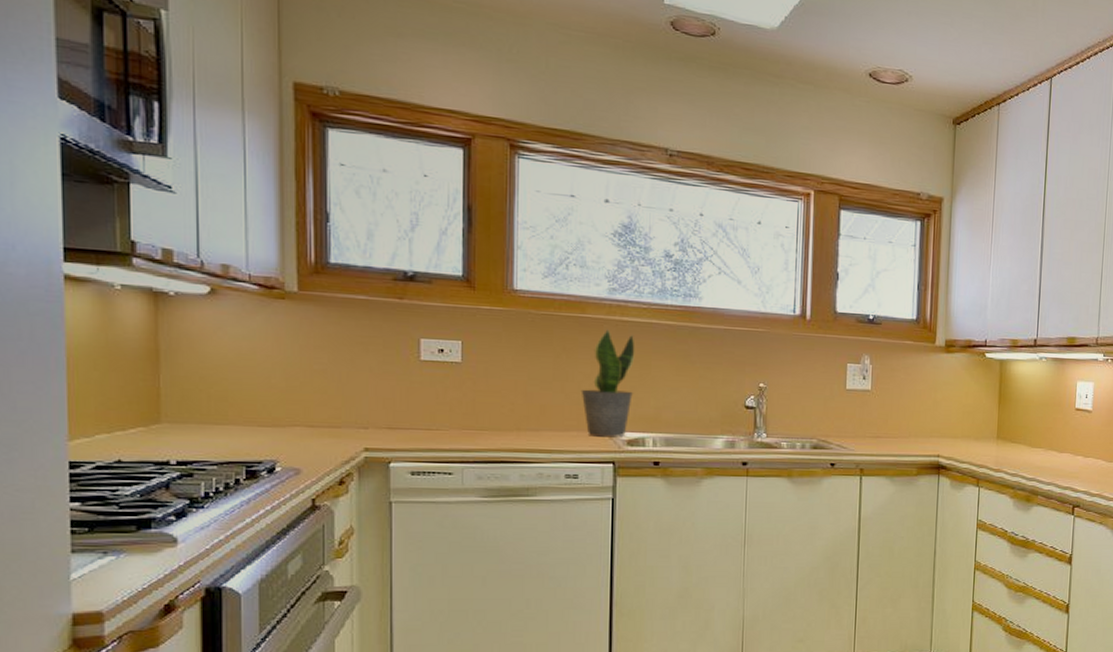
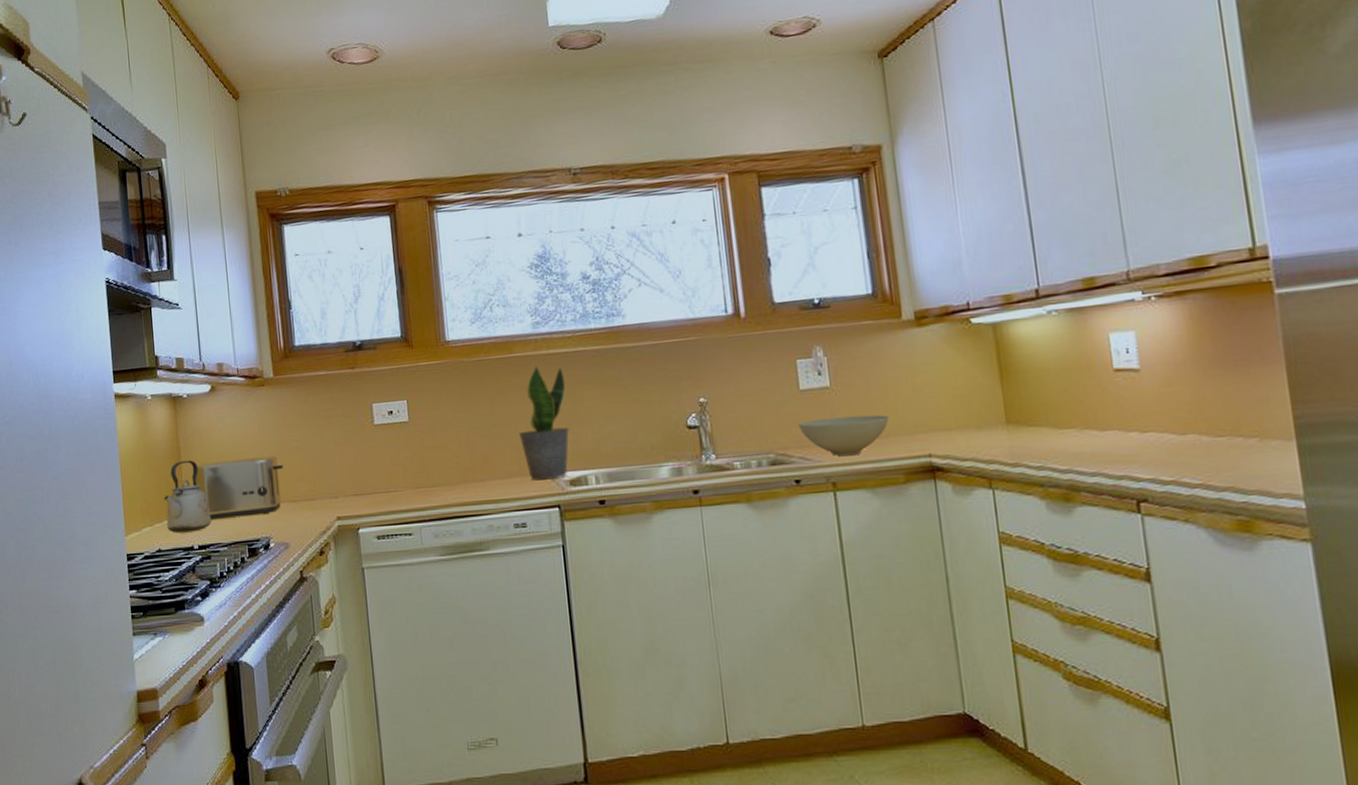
kettle: none [130,365,198,446] -> present [164,460,212,534]
toaster: none [175,371,301,437] -> present [192,456,283,521]
bowl: none [841,415,913,448] -> present [799,414,890,456]

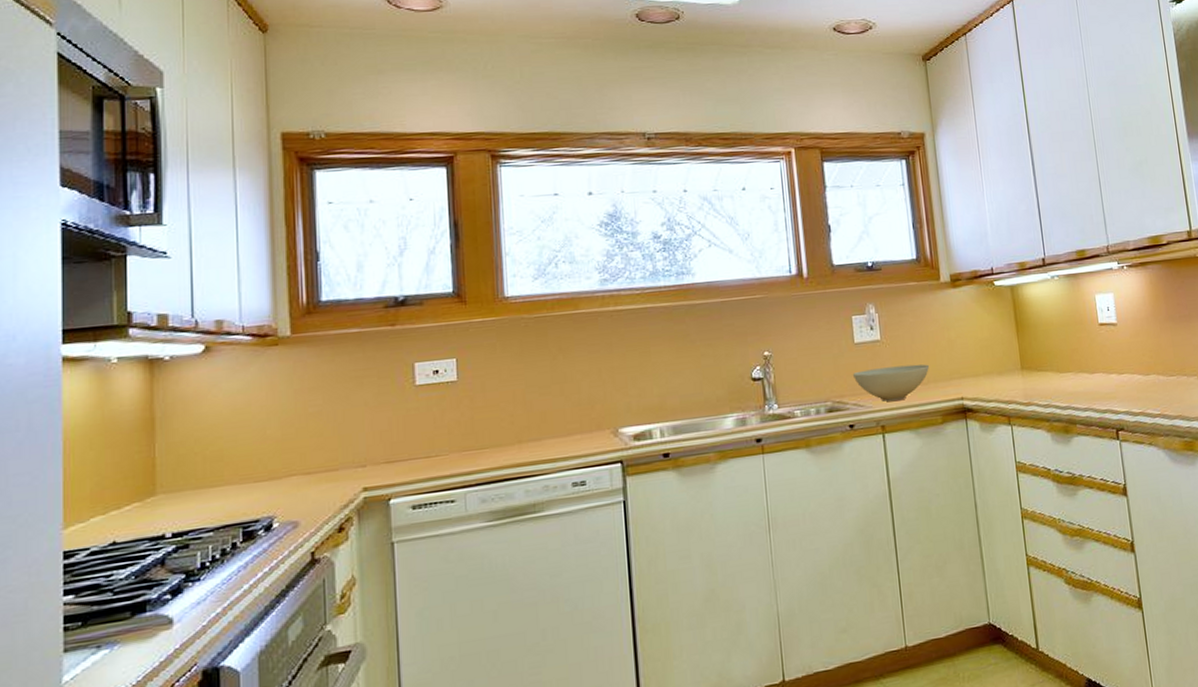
kettle: present [164,460,212,534] -> none [126,432,194,521]
toaster: present [192,456,283,521] -> none [170,423,297,503]
potted plant: present [518,365,569,481] -> none [580,322,635,437]

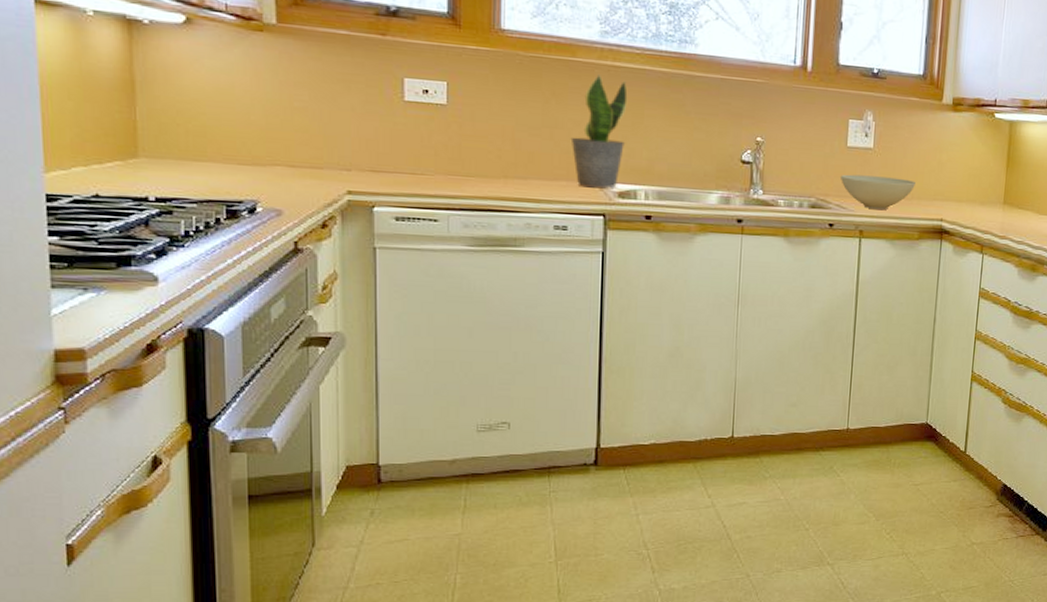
potted plant: none [580,322,635,437] -> present [570,75,628,189]

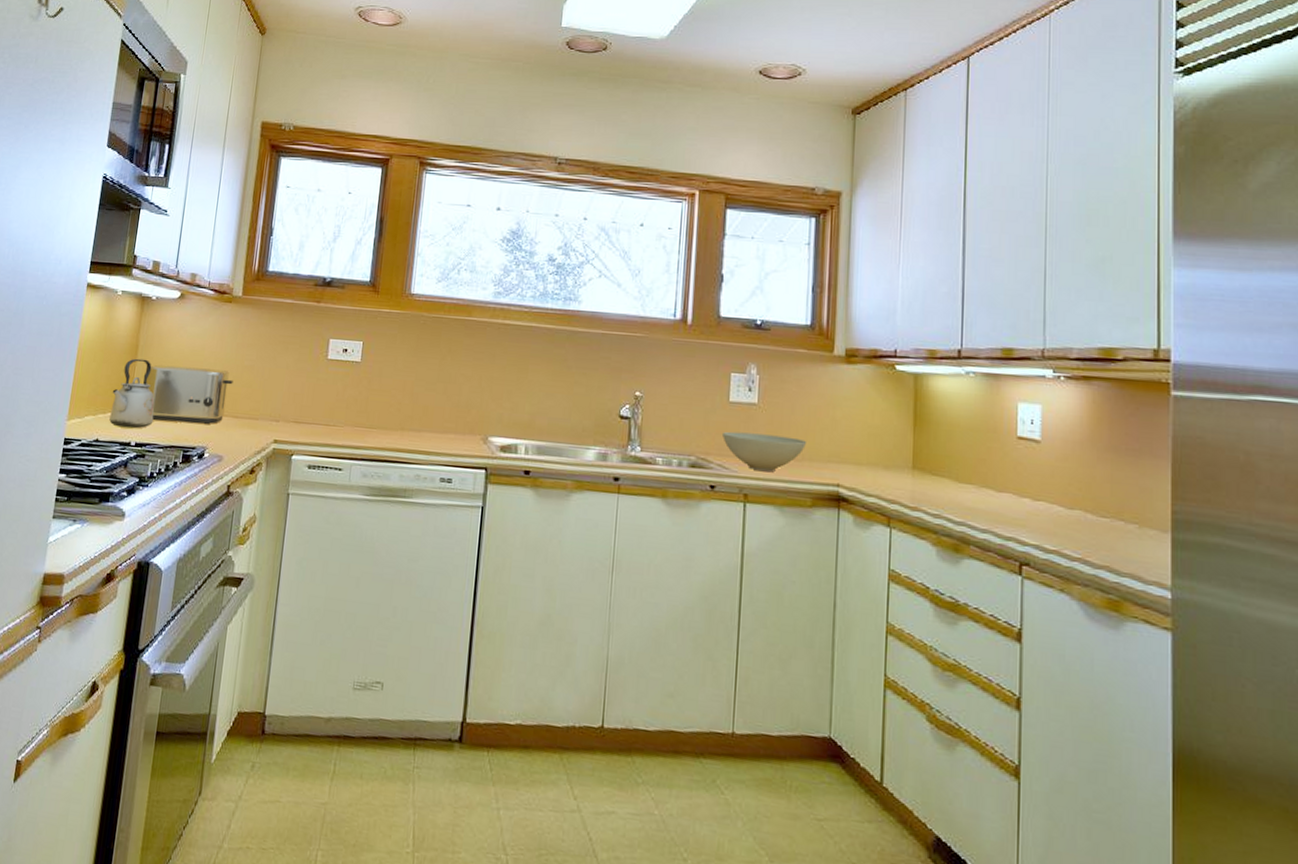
kettle: none [107,96,177,182] -> present [109,358,154,429]
toaster: none [151,105,282,176] -> present [145,364,233,425]
potted plant: present [570,75,628,189] -> none [461,332,515,442]

